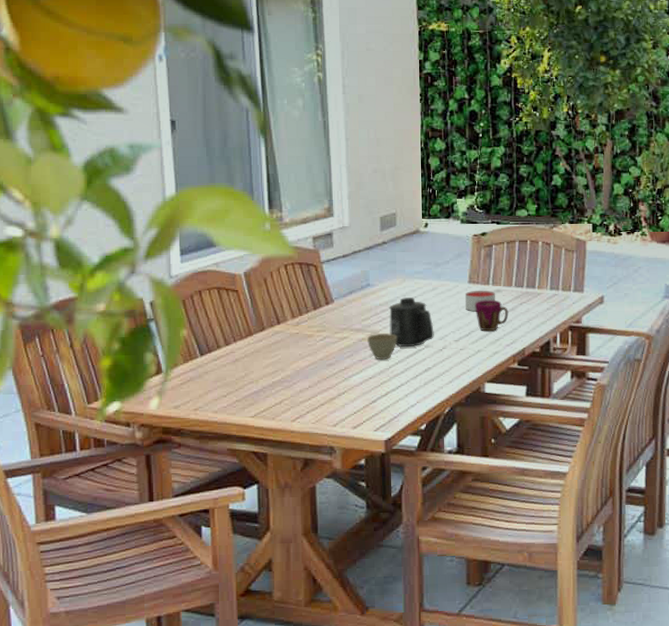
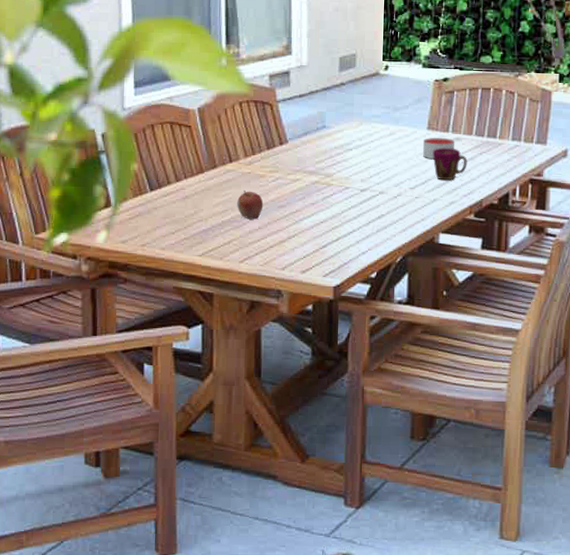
fruit: none [287,351,313,379] -> present [237,191,264,220]
cup: present [367,333,398,359] -> none [320,177,352,204]
mug: present [389,297,434,348] -> none [344,141,390,193]

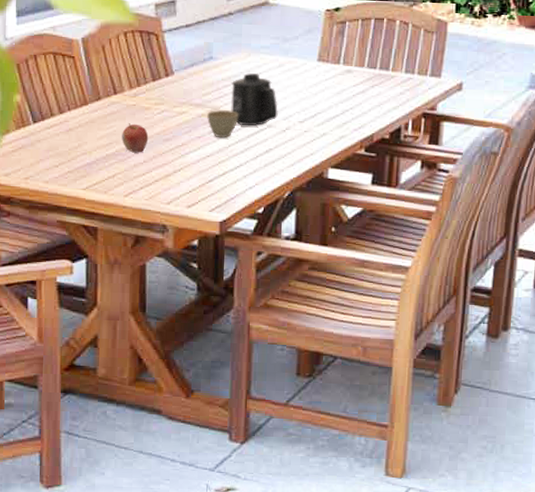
cup: none [320,177,352,204] -> present [207,110,239,137]
mug: none [344,141,390,193] -> present [231,73,278,126]
candle: present [423,137,454,160] -> none [313,69,345,92]
cup: present [432,147,467,181] -> none [322,80,359,114]

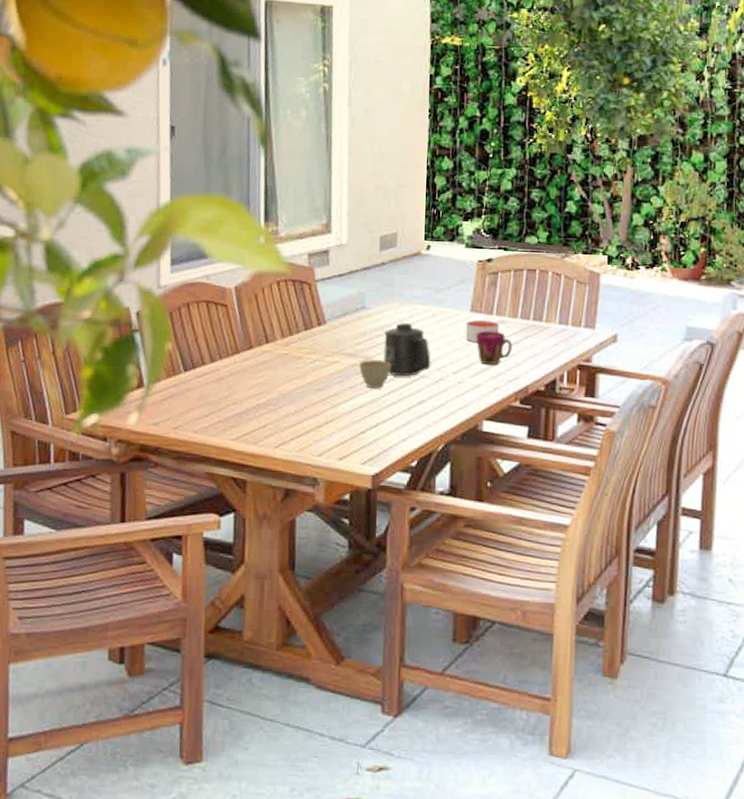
fruit: present [122,123,149,153] -> none [273,373,300,403]
candle: none [313,69,345,92] -> present [466,319,499,343]
cup: none [322,80,359,114] -> present [476,330,512,365]

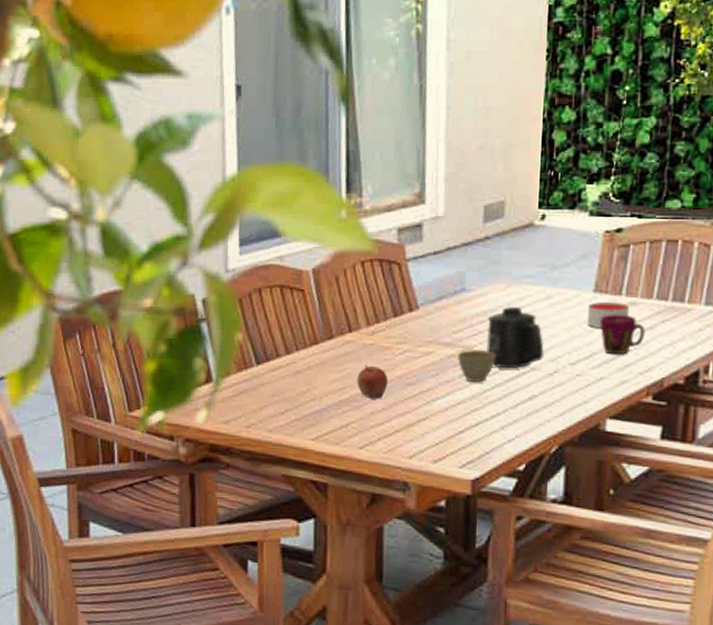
fruit: none [273,373,300,403] -> present [357,365,389,399]

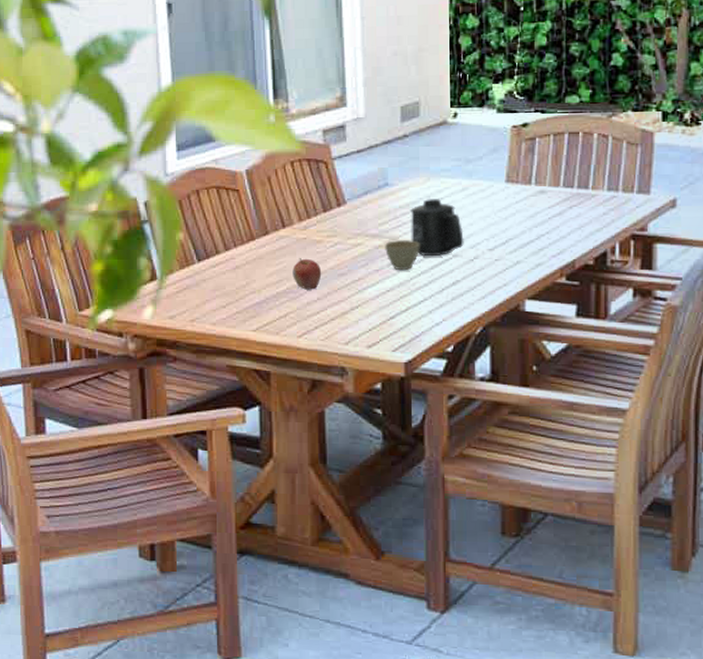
candle: present [588,301,629,329] -> none [502,190,539,216]
cup: present [600,314,645,355] -> none [513,202,555,240]

